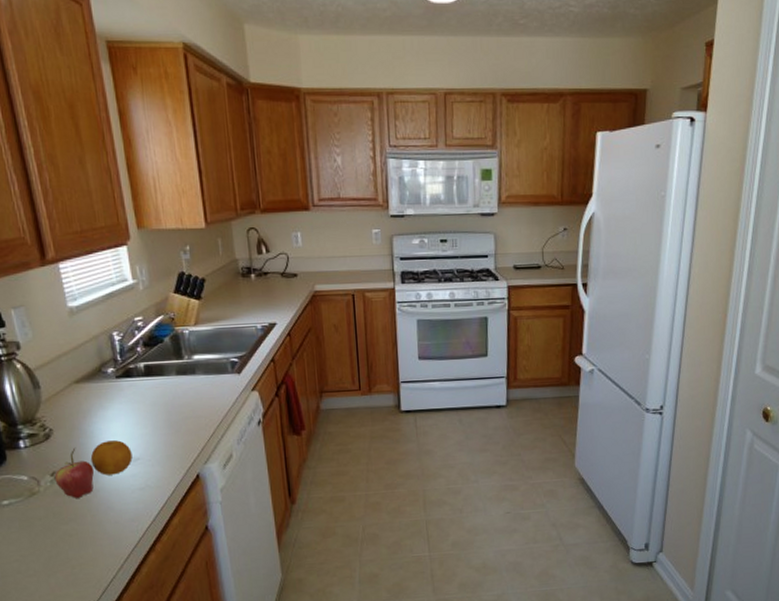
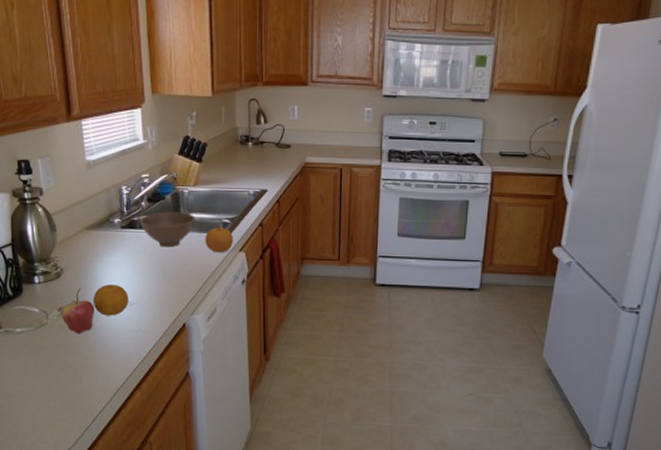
bowl: none [136,354,200,394] -> present [139,212,195,248]
fruit: none [212,363,244,394] -> present [205,224,233,252]

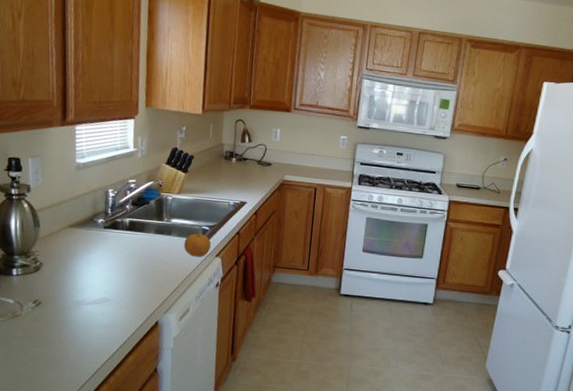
fruit: present [61,287,95,333] -> none [35,282,71,326]
fruit: present [93,284,129,316] -> none [69,280,105,311]
bowl: present [139,212,195,248] -> none [122,215,176,249]

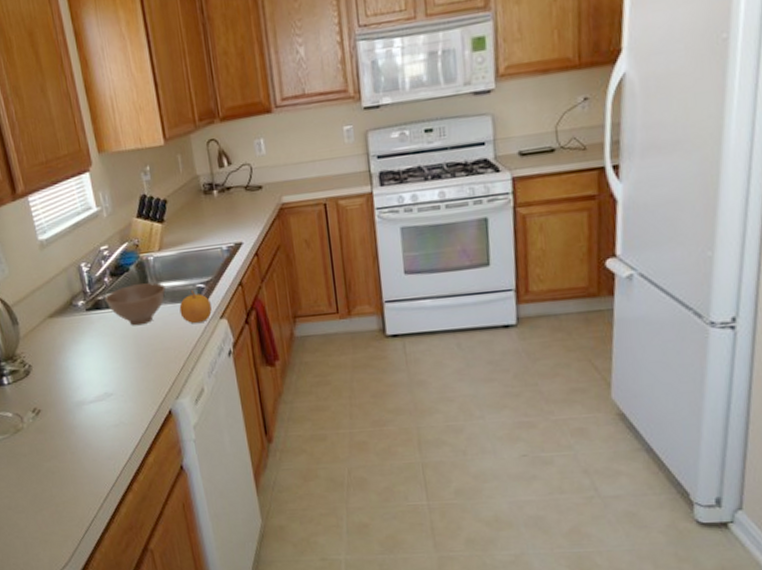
bowl: none [122,215,176,249] -> present [104,282,166,326]

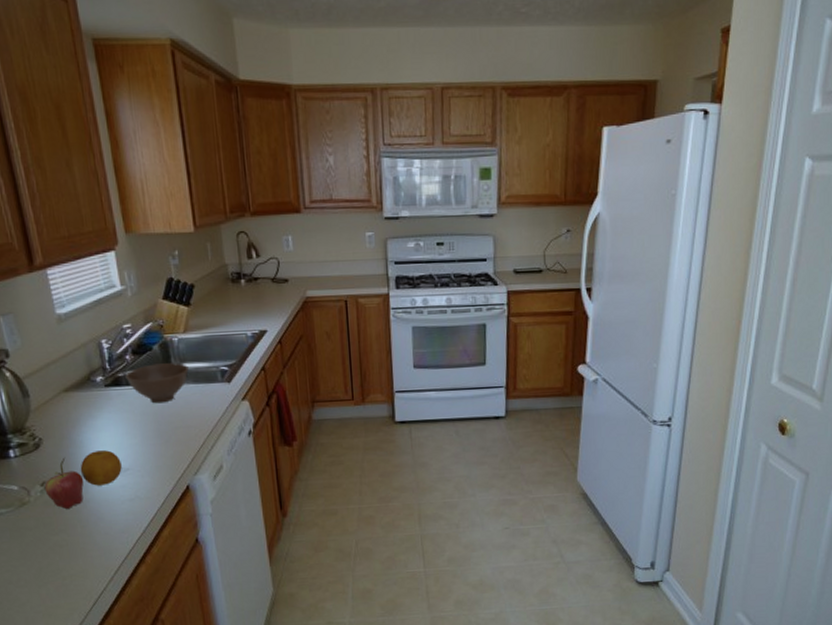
fruit: none [35,383,72,435] -> present [44,457,84,509]
fruit: none [67,375,106,412] -> present [80,450,122,486]
fruit: present [179,290,212,323] -> none [202,372,234,403]

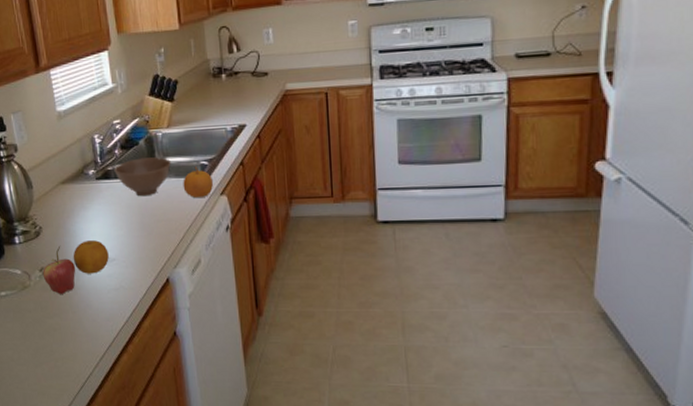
fruit: none [202,372,234,403] -> present [183,166,213,197]

